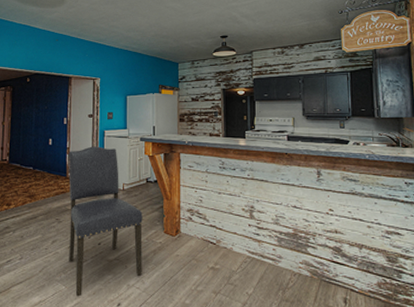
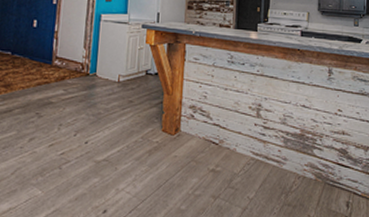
chair: present [68,146,143,297] -> none [48,31,139,203]

